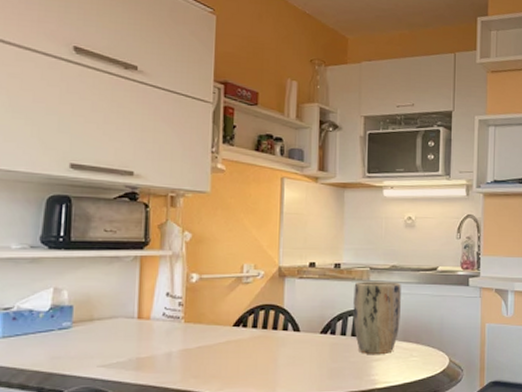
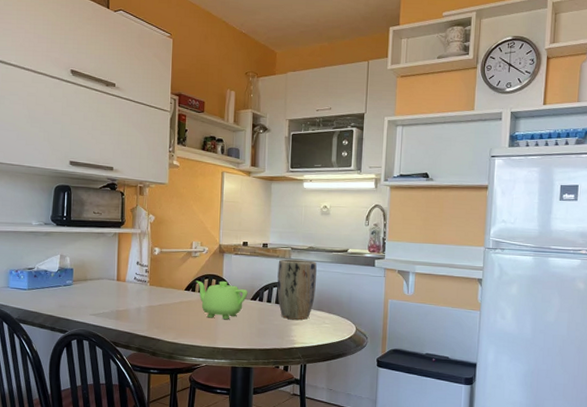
teapot: none [248,313,317,361] -> present [196,280,248,320]

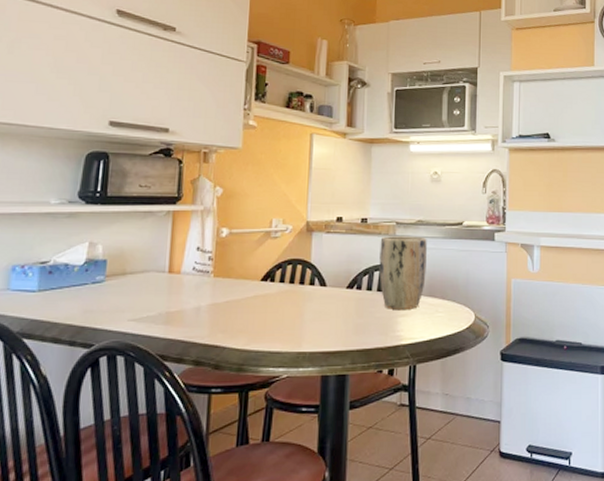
teapot: present [196,280,248,320] -> none [275,267,343,316]

